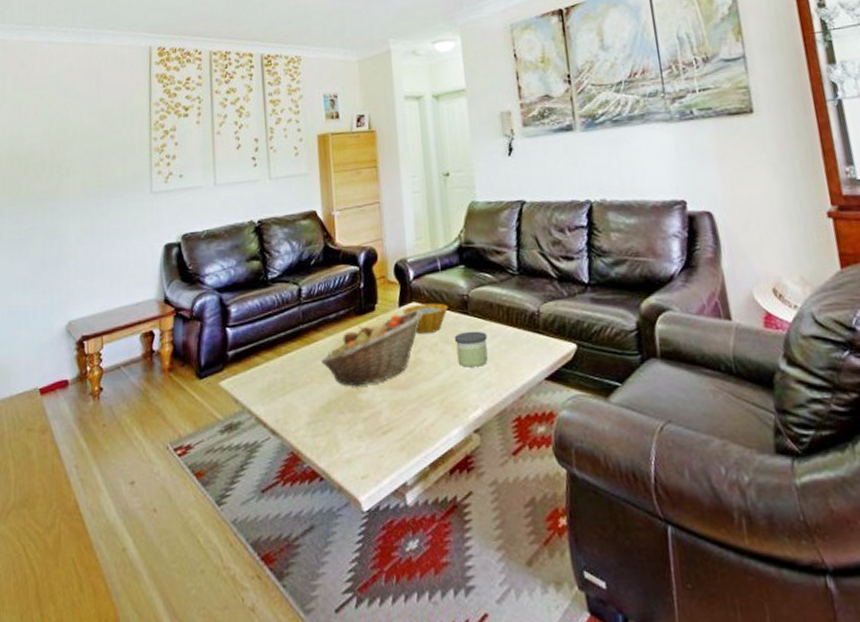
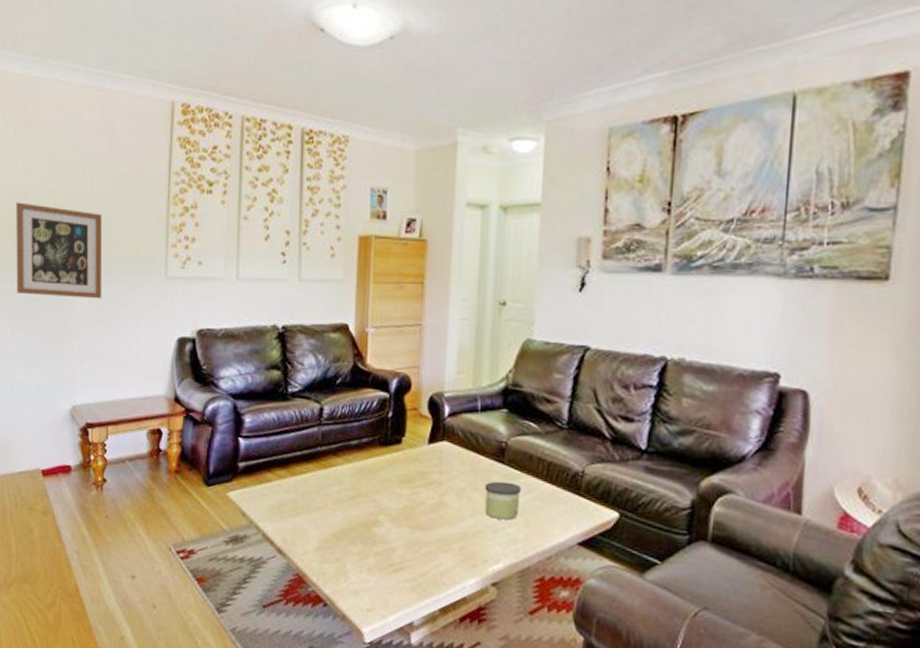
wall art: none [14,145,94,225] -> present [16,202,103,299]
fruit basket: present [321,310,423,386] -> none [337,450,453,520]
bowl: present [402,303,449,334] -> none [432,444,483,477]

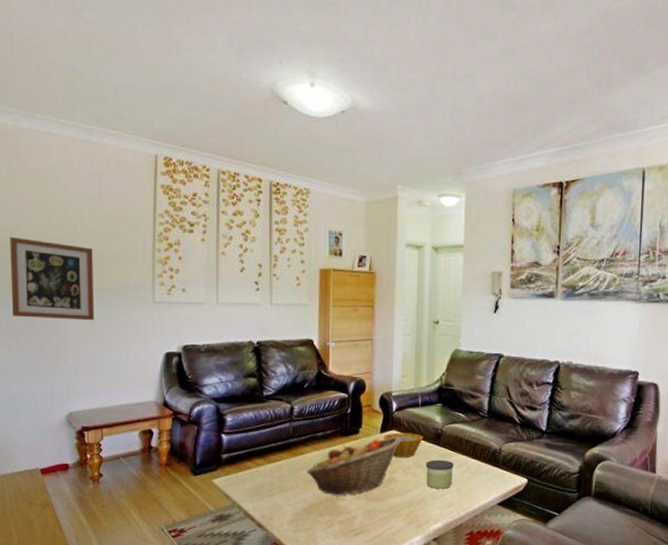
fruit basket: none [337,450,453,520] -> present [307,437,400,495]
bowl: none [432,444,483,477] -> present [383,432,424,457]

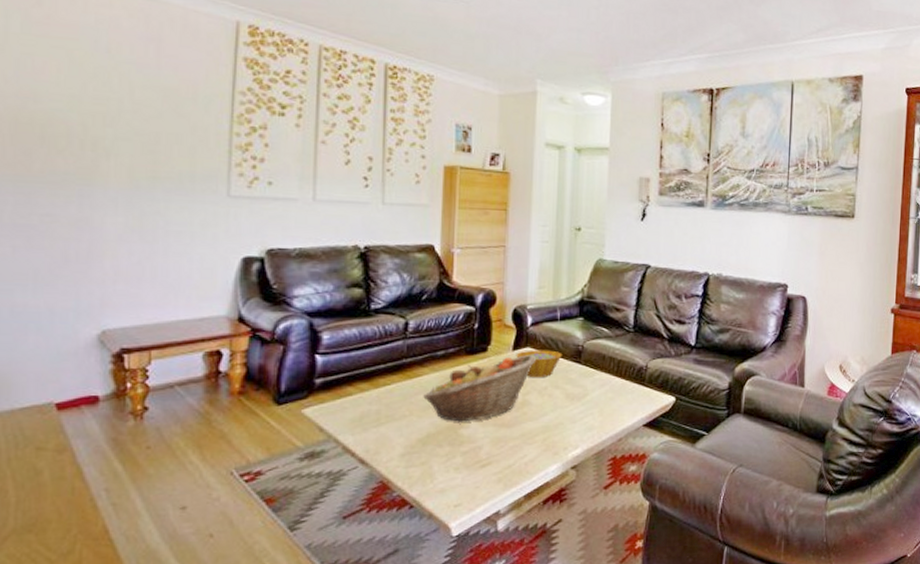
wall art: present [10,237,95,321] -> none [20,106,145,216]
candle: present [425,459,454,489] -> none [564,379,596,411]

